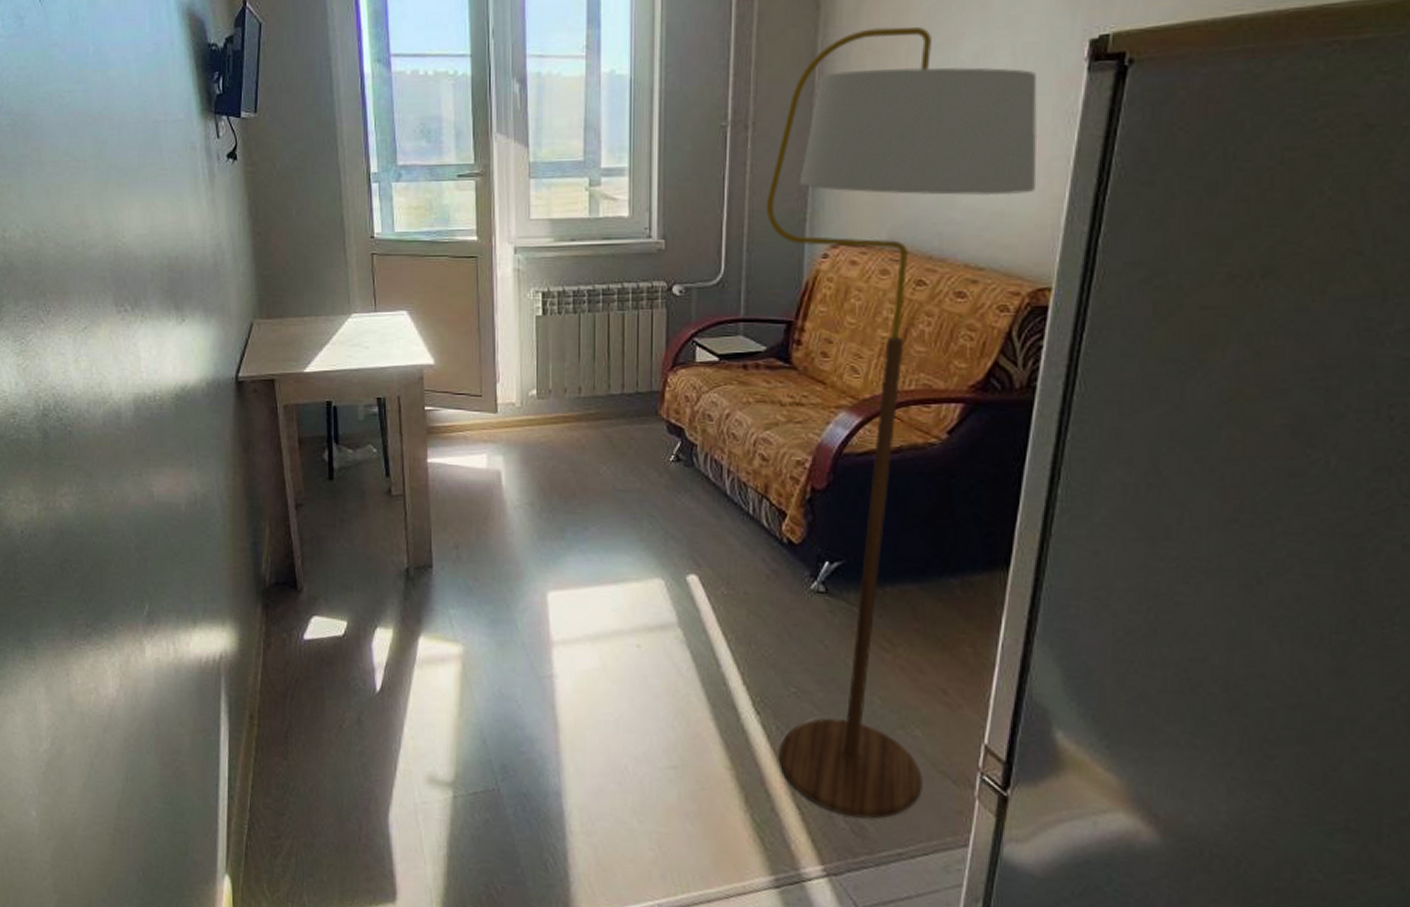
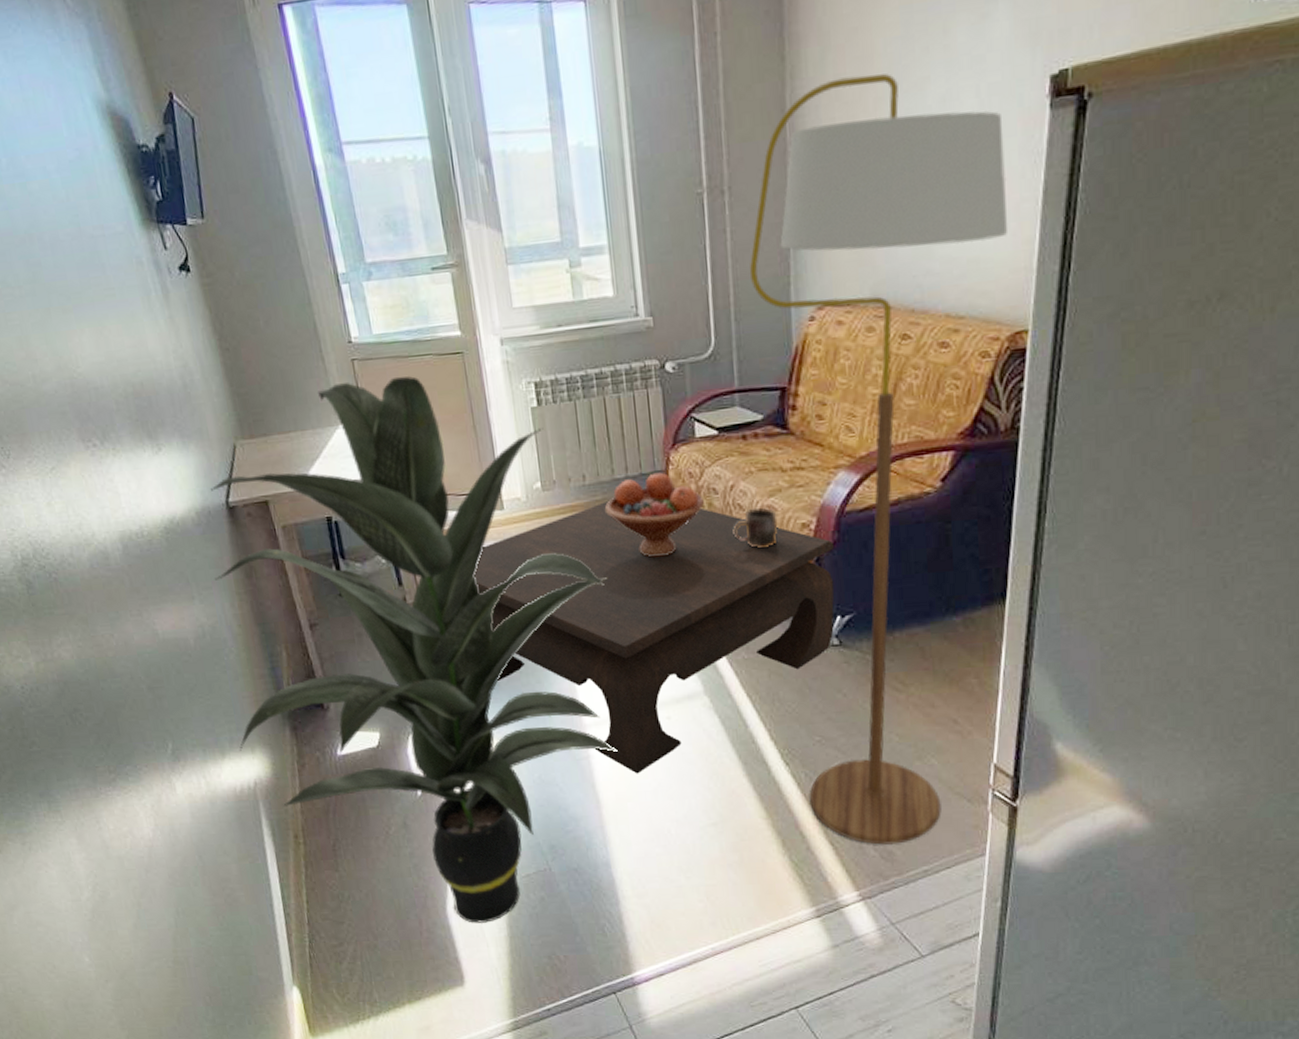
indoor plant: none [210,273,593,838] -> present [211,376,619,923]
coffee table: none [460,416,829,701] -> present [474,501,835,774]
fruit bowl: none [598,392,698,478] -> present [605,472,704,557]
mug: none [724,439,772,481] -> present [732,507,778,548]

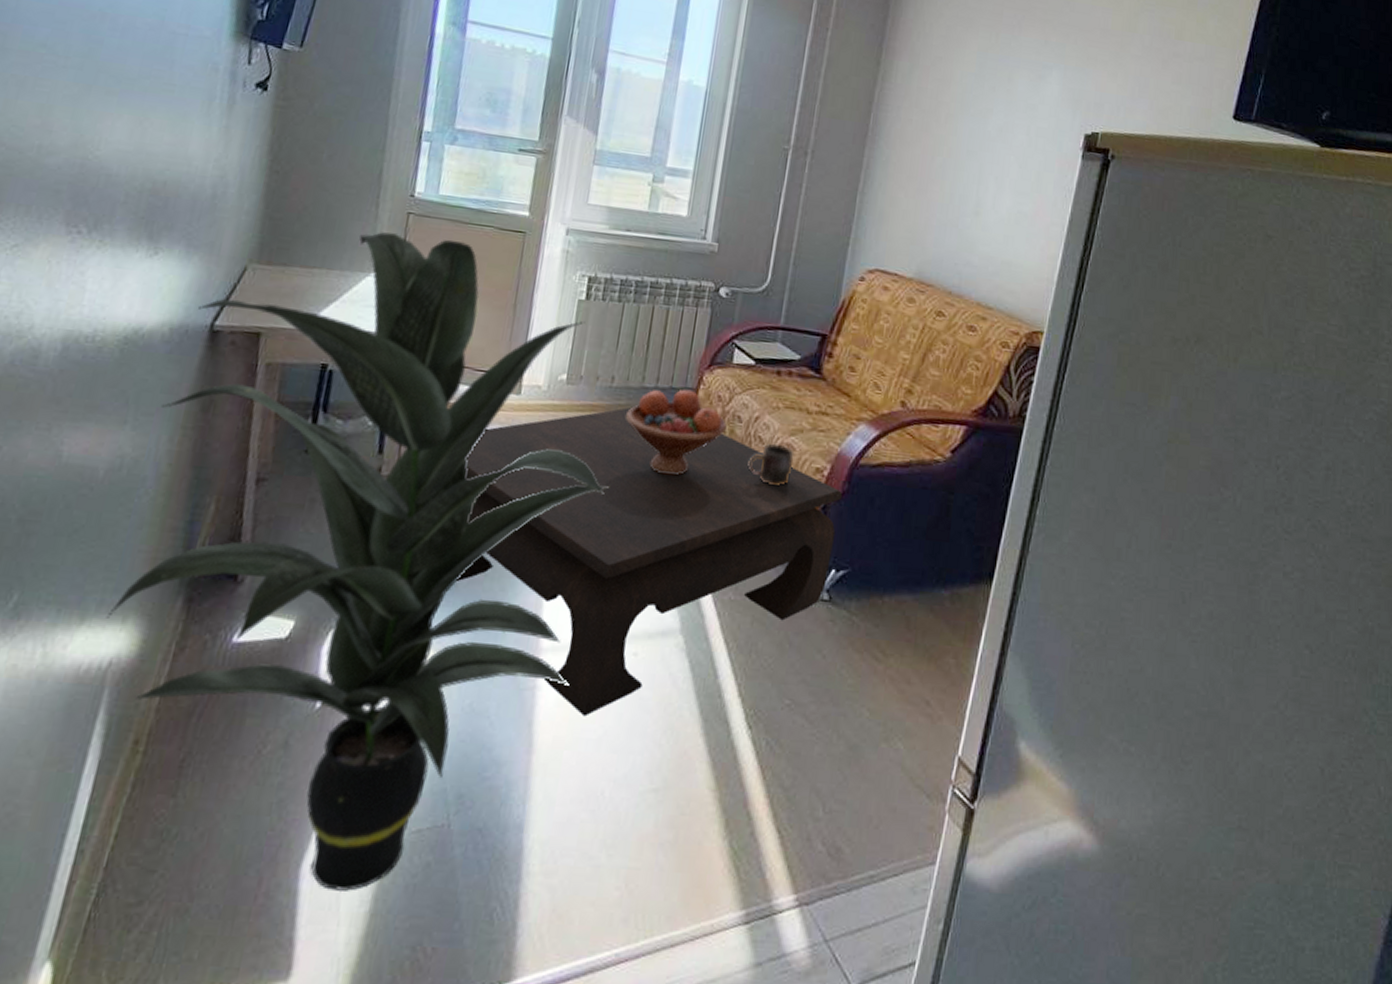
floor lamp: present [749,74,1009,845] -> none [764,90,1044,840]

